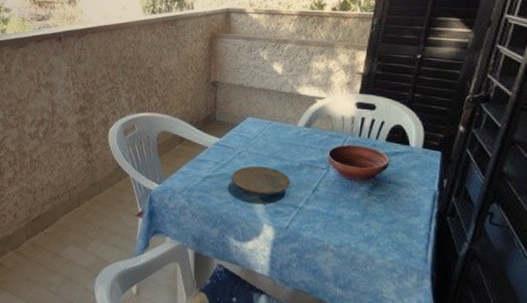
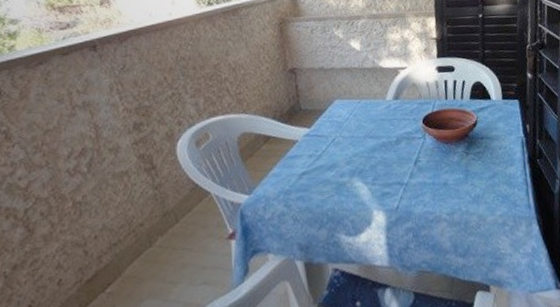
plate: present [232,166,290,195] -> none [330,148,391,181]

